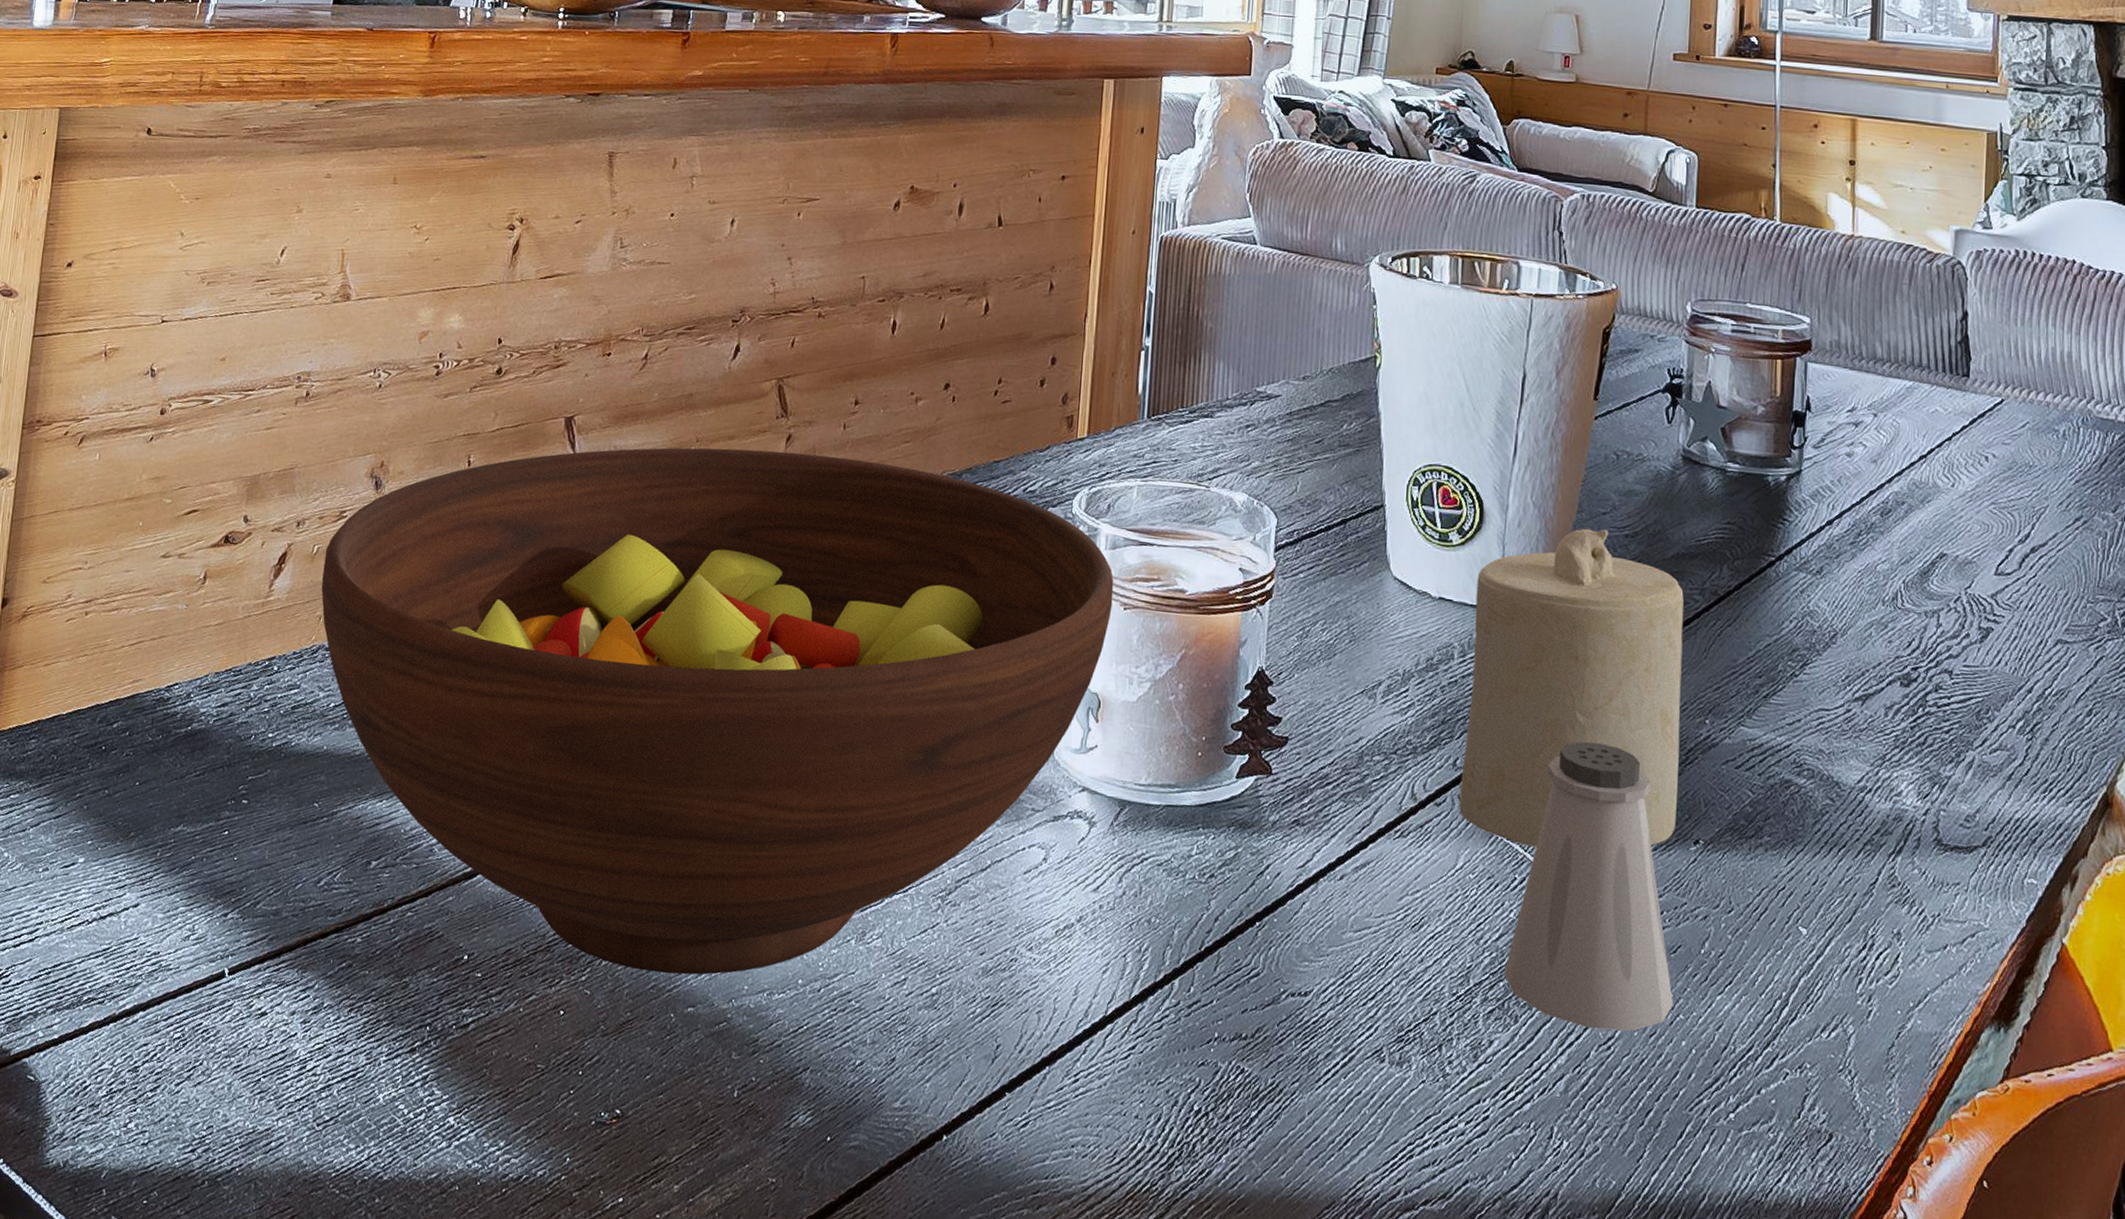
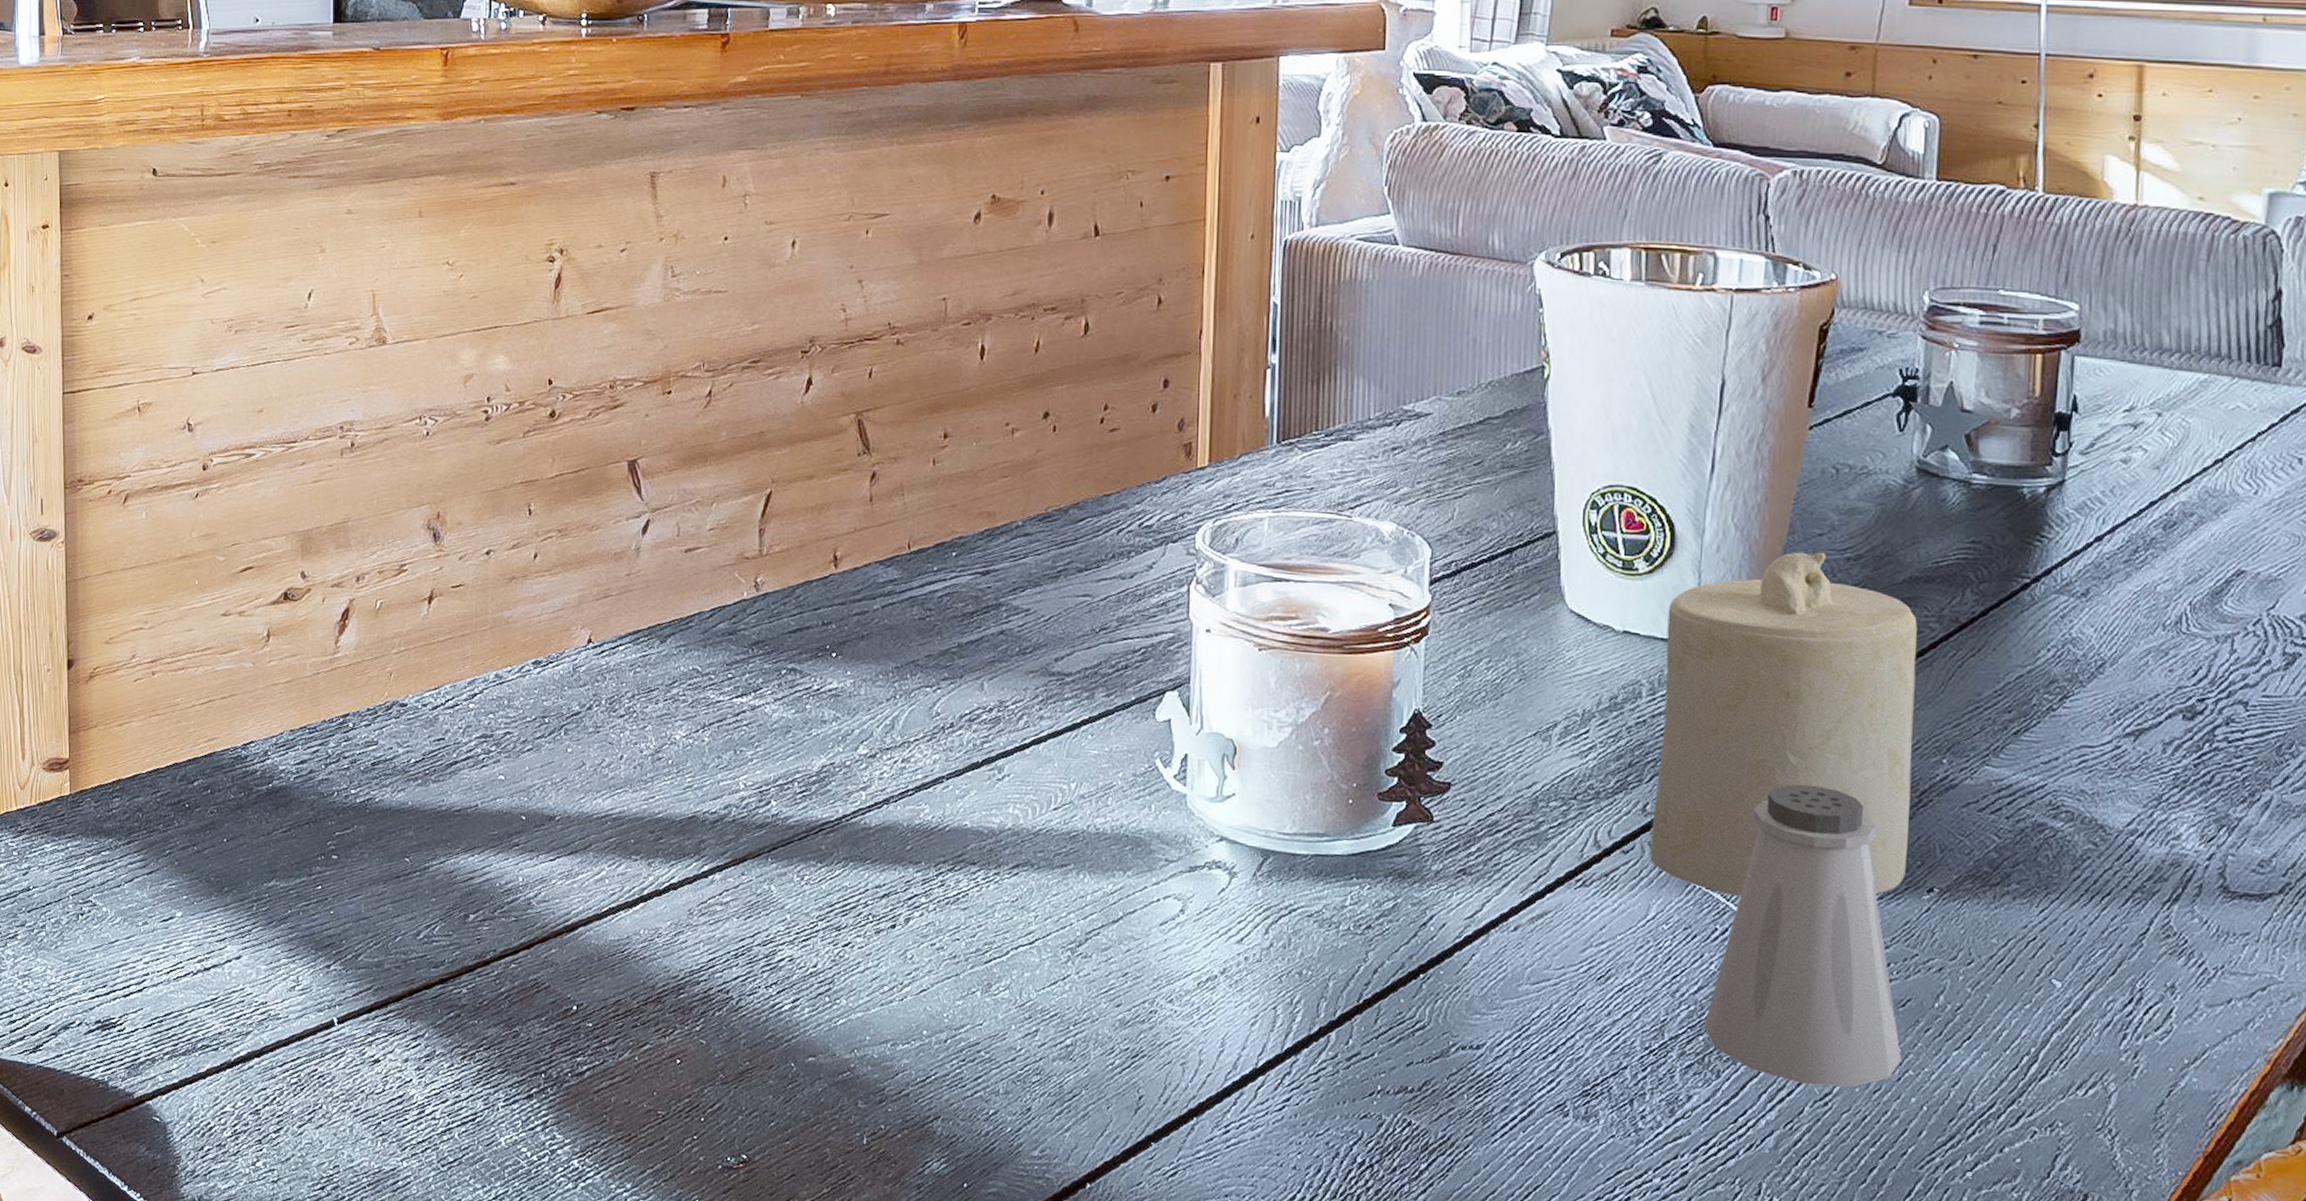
fruit bowl: present [321,447,1114,975] -> none [389,489,1246,1026]

